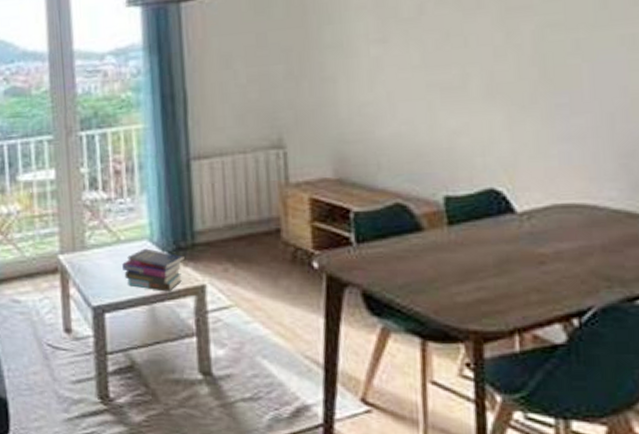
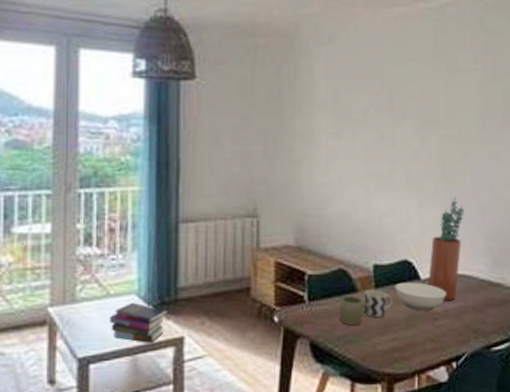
mug: none [398,236,443,272] -> present [338,296,370,326]
cup: none [432,227,477,262] -> present [363,290,394,318]
bowl: none [477,216,559,253] -> present [395,282,447,311]
vase: none [528,102,581,240] -> present [429,197,465,301]

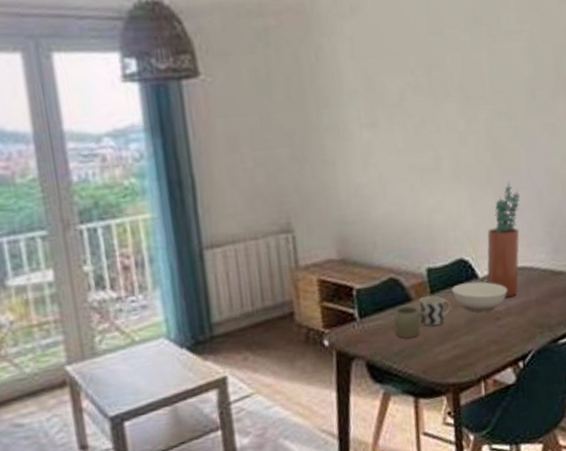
books: present [110,302,167,343] -> none [139,346,204,390]

